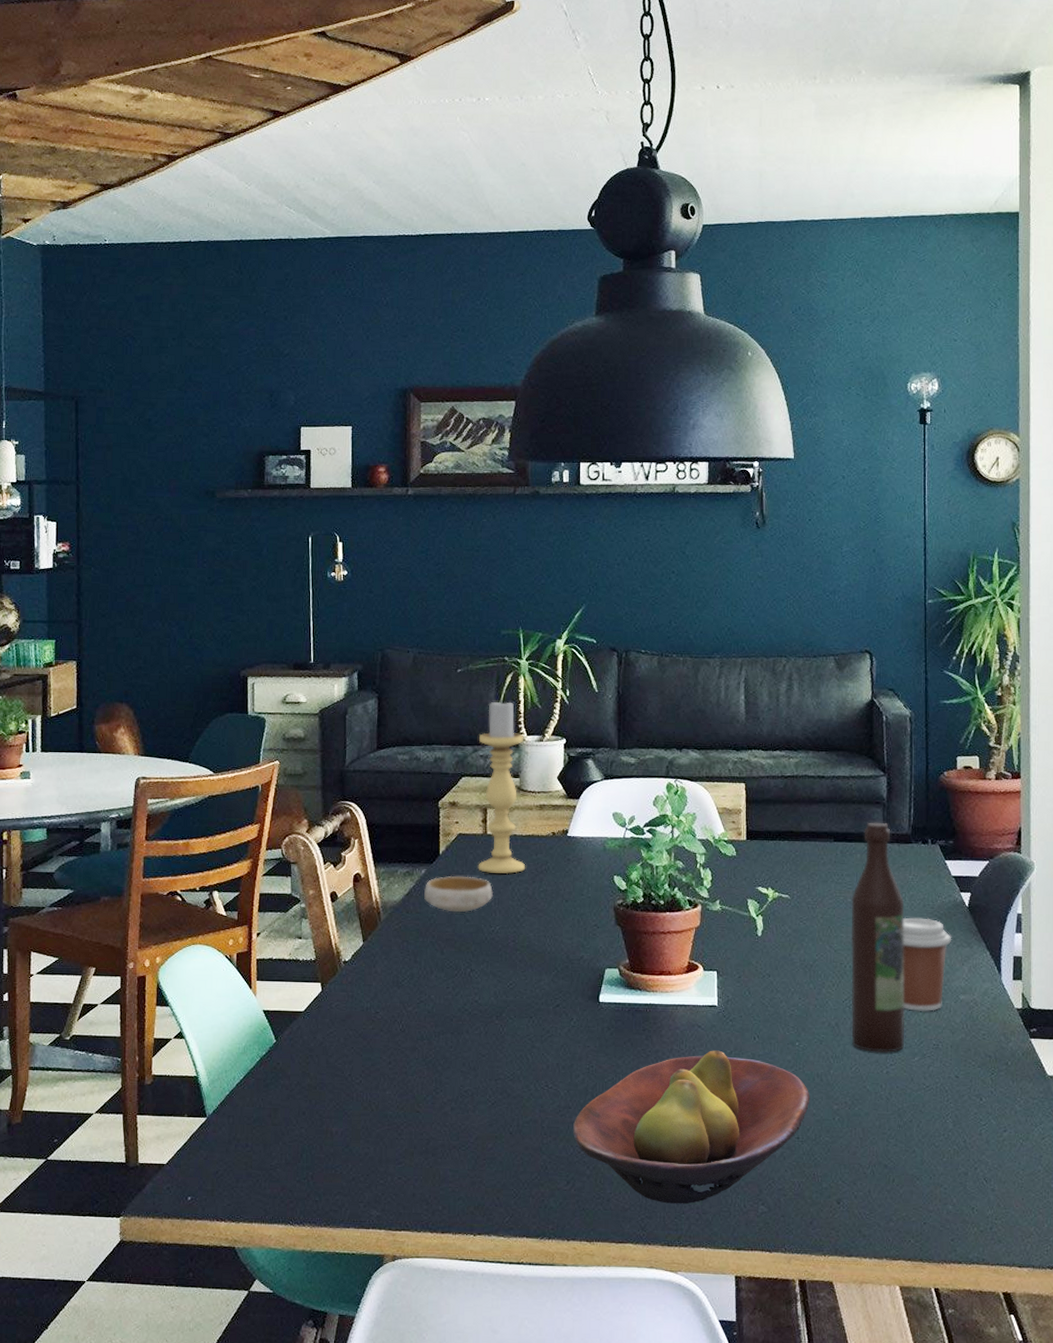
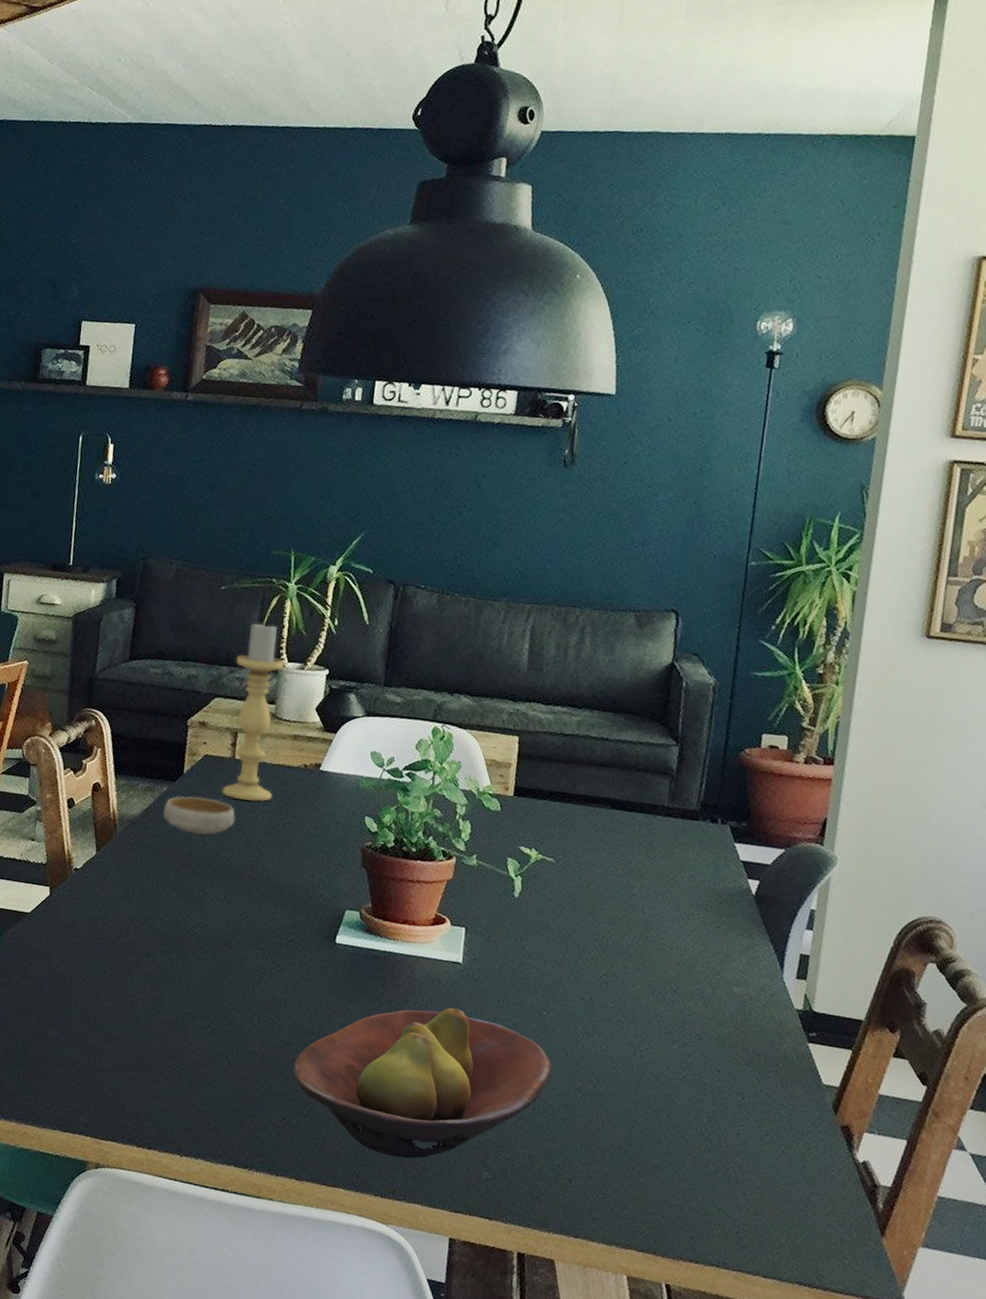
wine bottle: present [851,822,905,1052] -> none [605,793,682,1036]
coffee cup: present [902,917,952,1011] -> none [667,897,732,999]

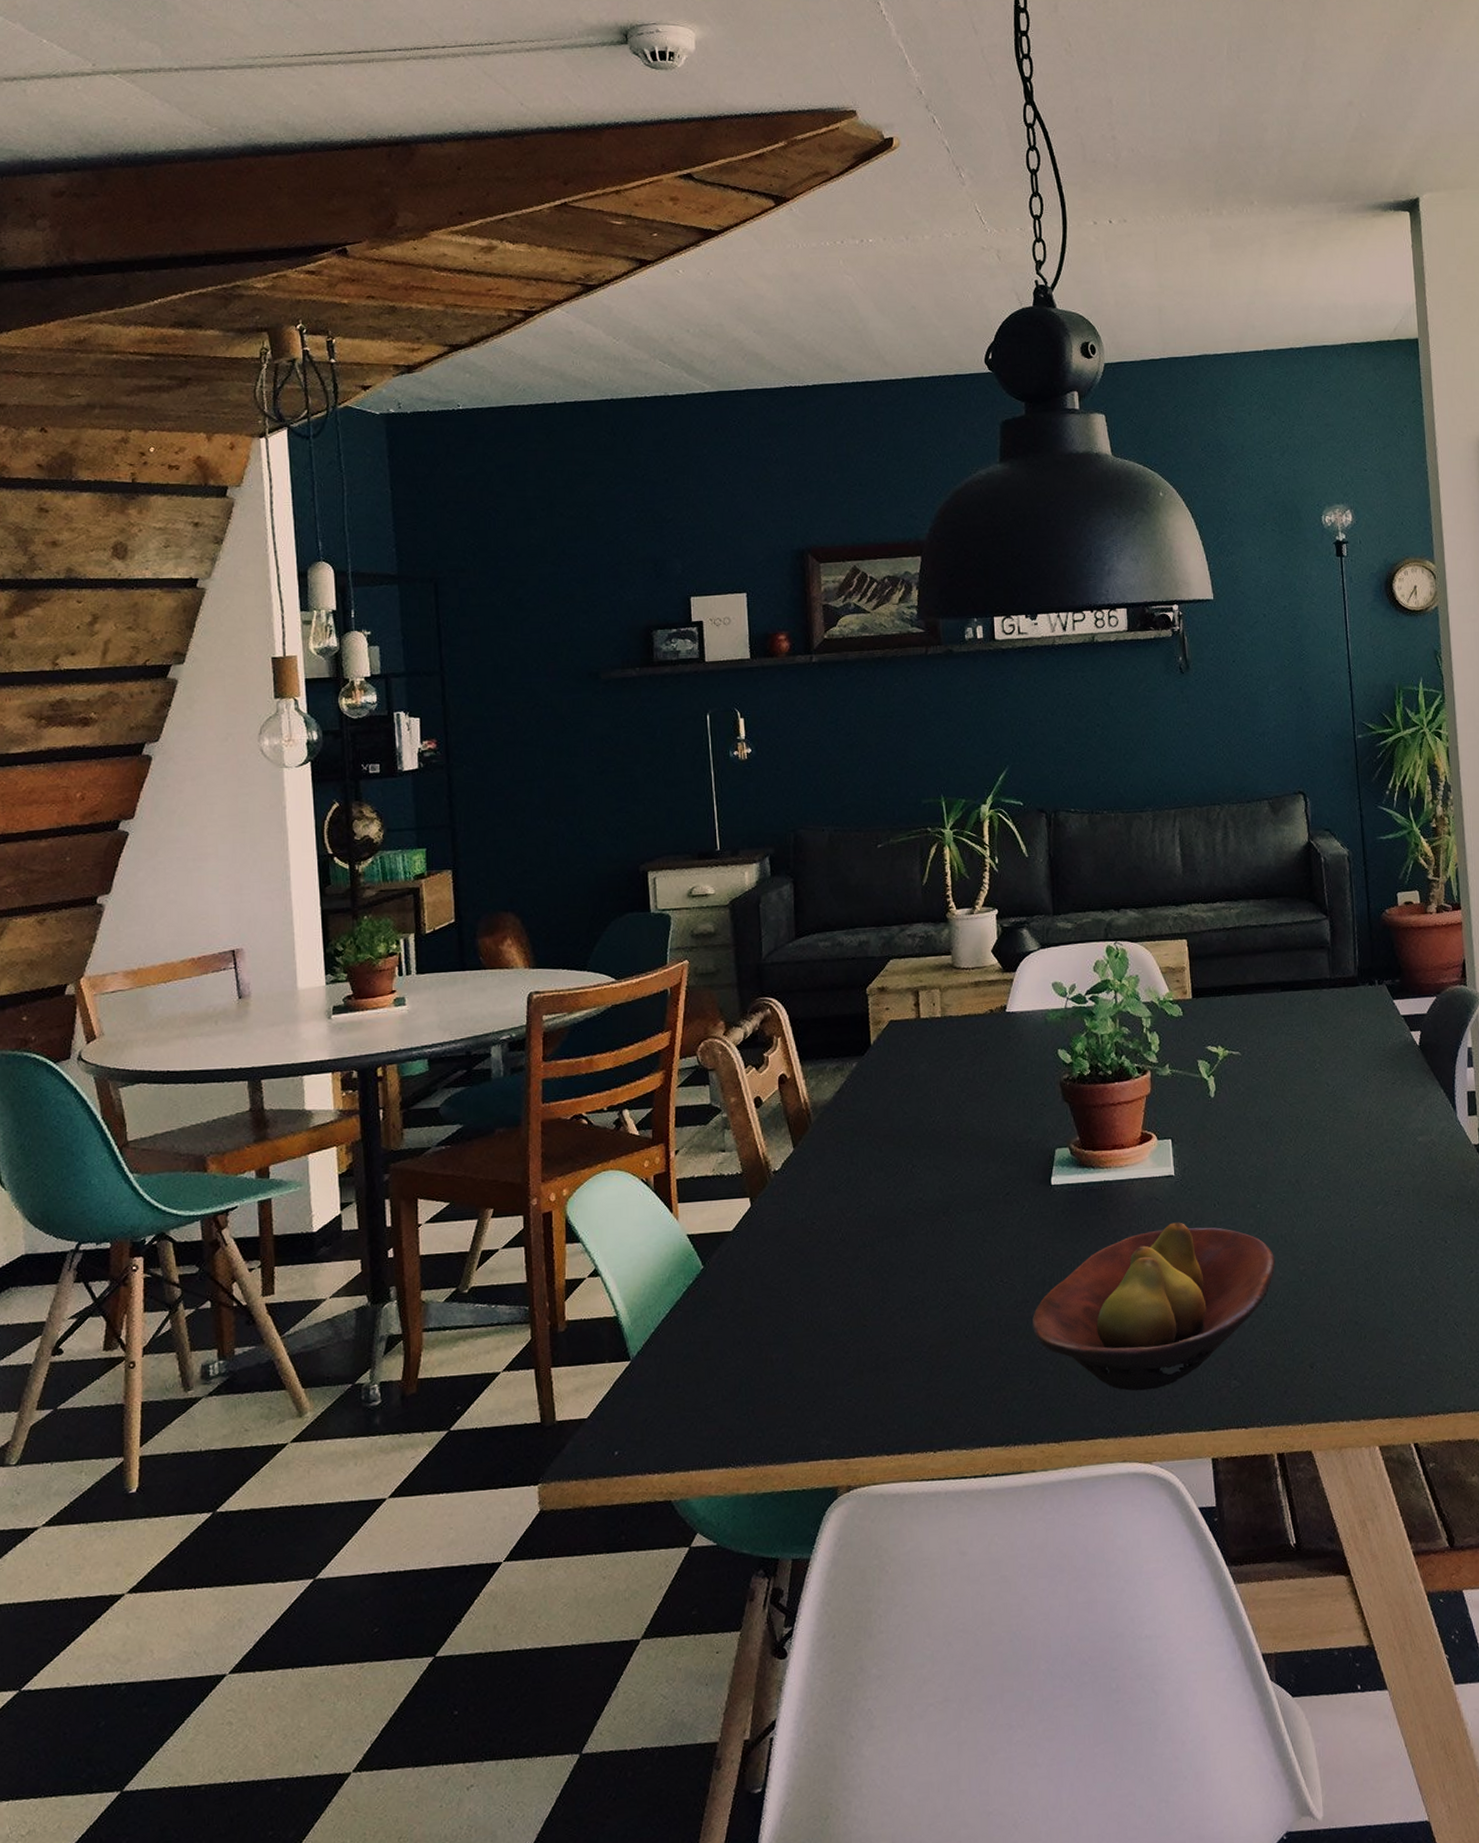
bowl: present [163,796,235,835] -> none [857,1065,931,1106]
candle holder: present [222,622,284,802] -> none [906,873,964,1060]

